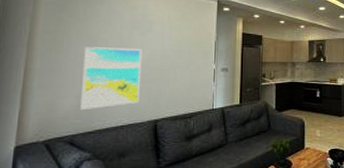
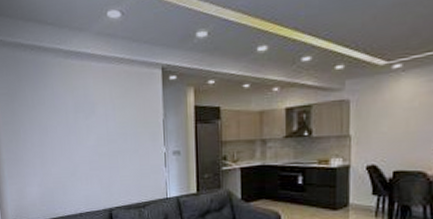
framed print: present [80,47,143,111] -> none [38,133,93,198]

